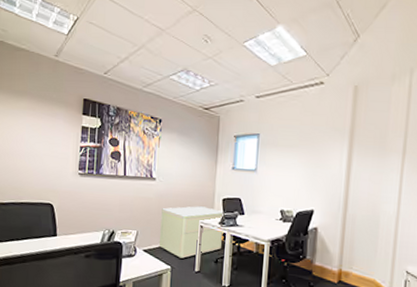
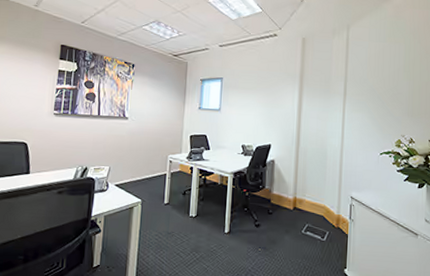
nightstand: present [160,206,225,259] -> none [131,142,192,192]

